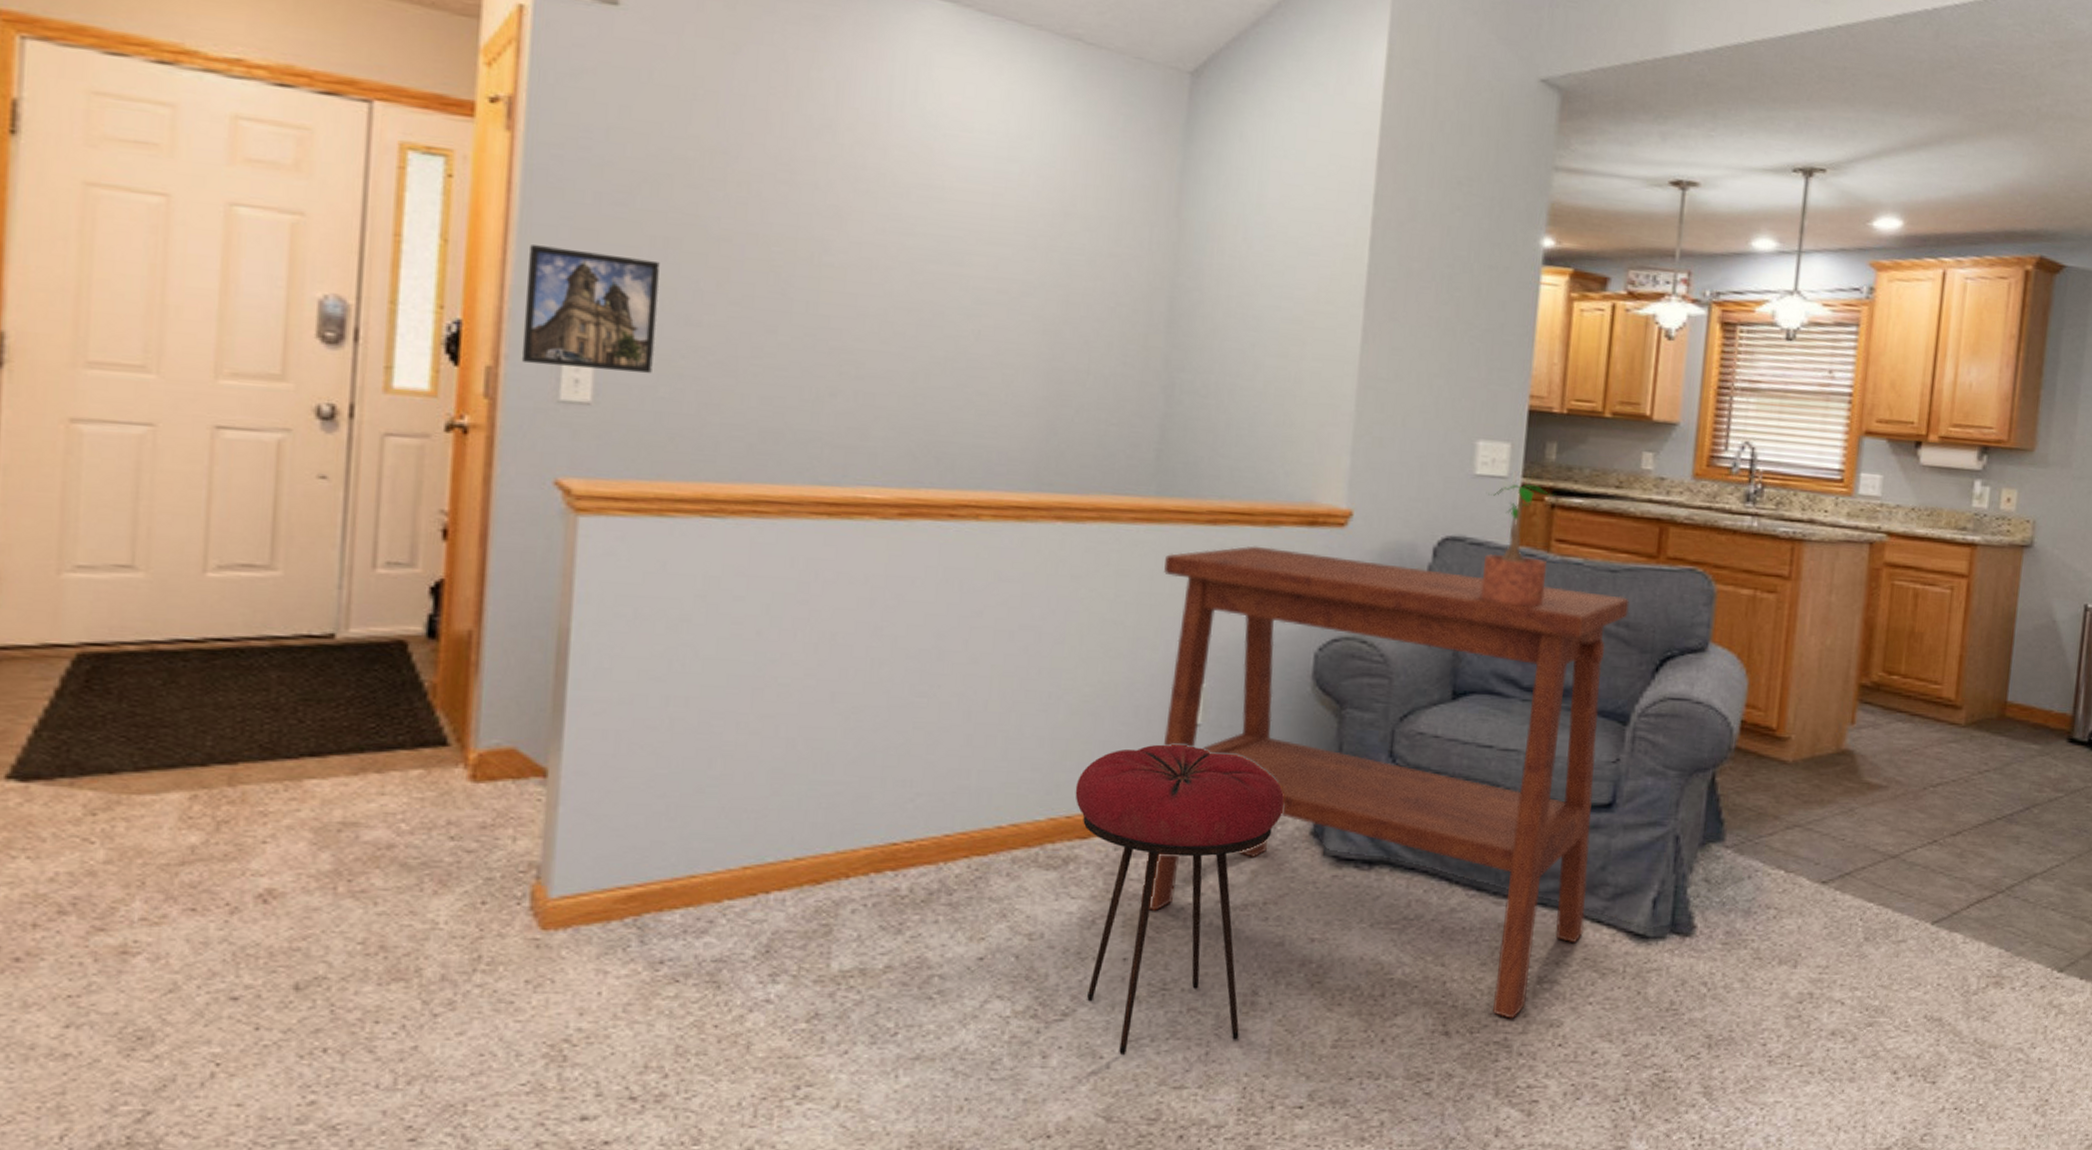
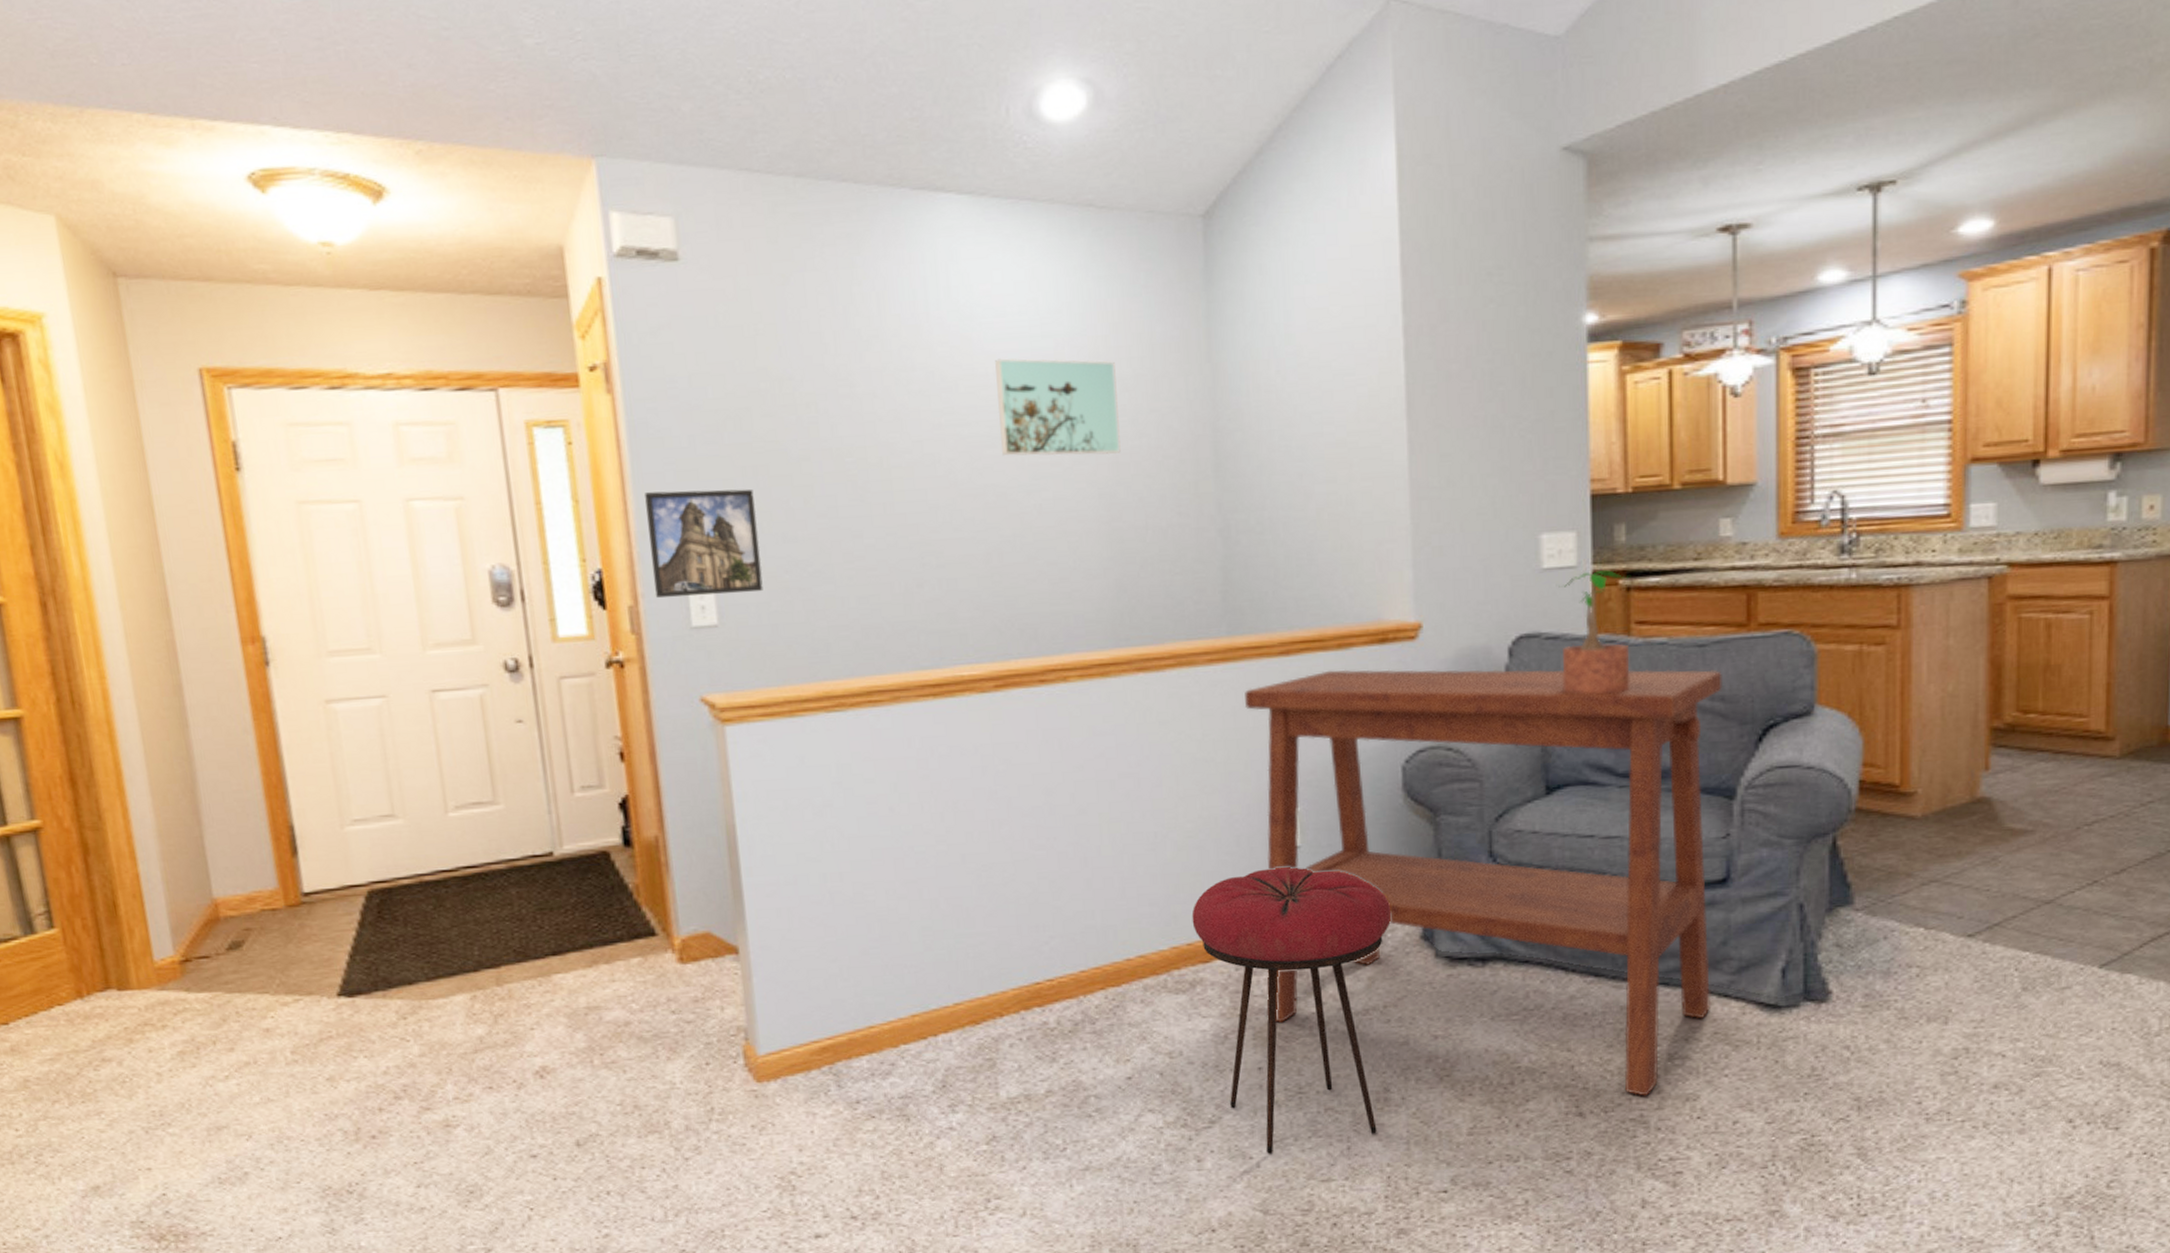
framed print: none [947,173,1080,292] -> present [995,358,1121,456]

